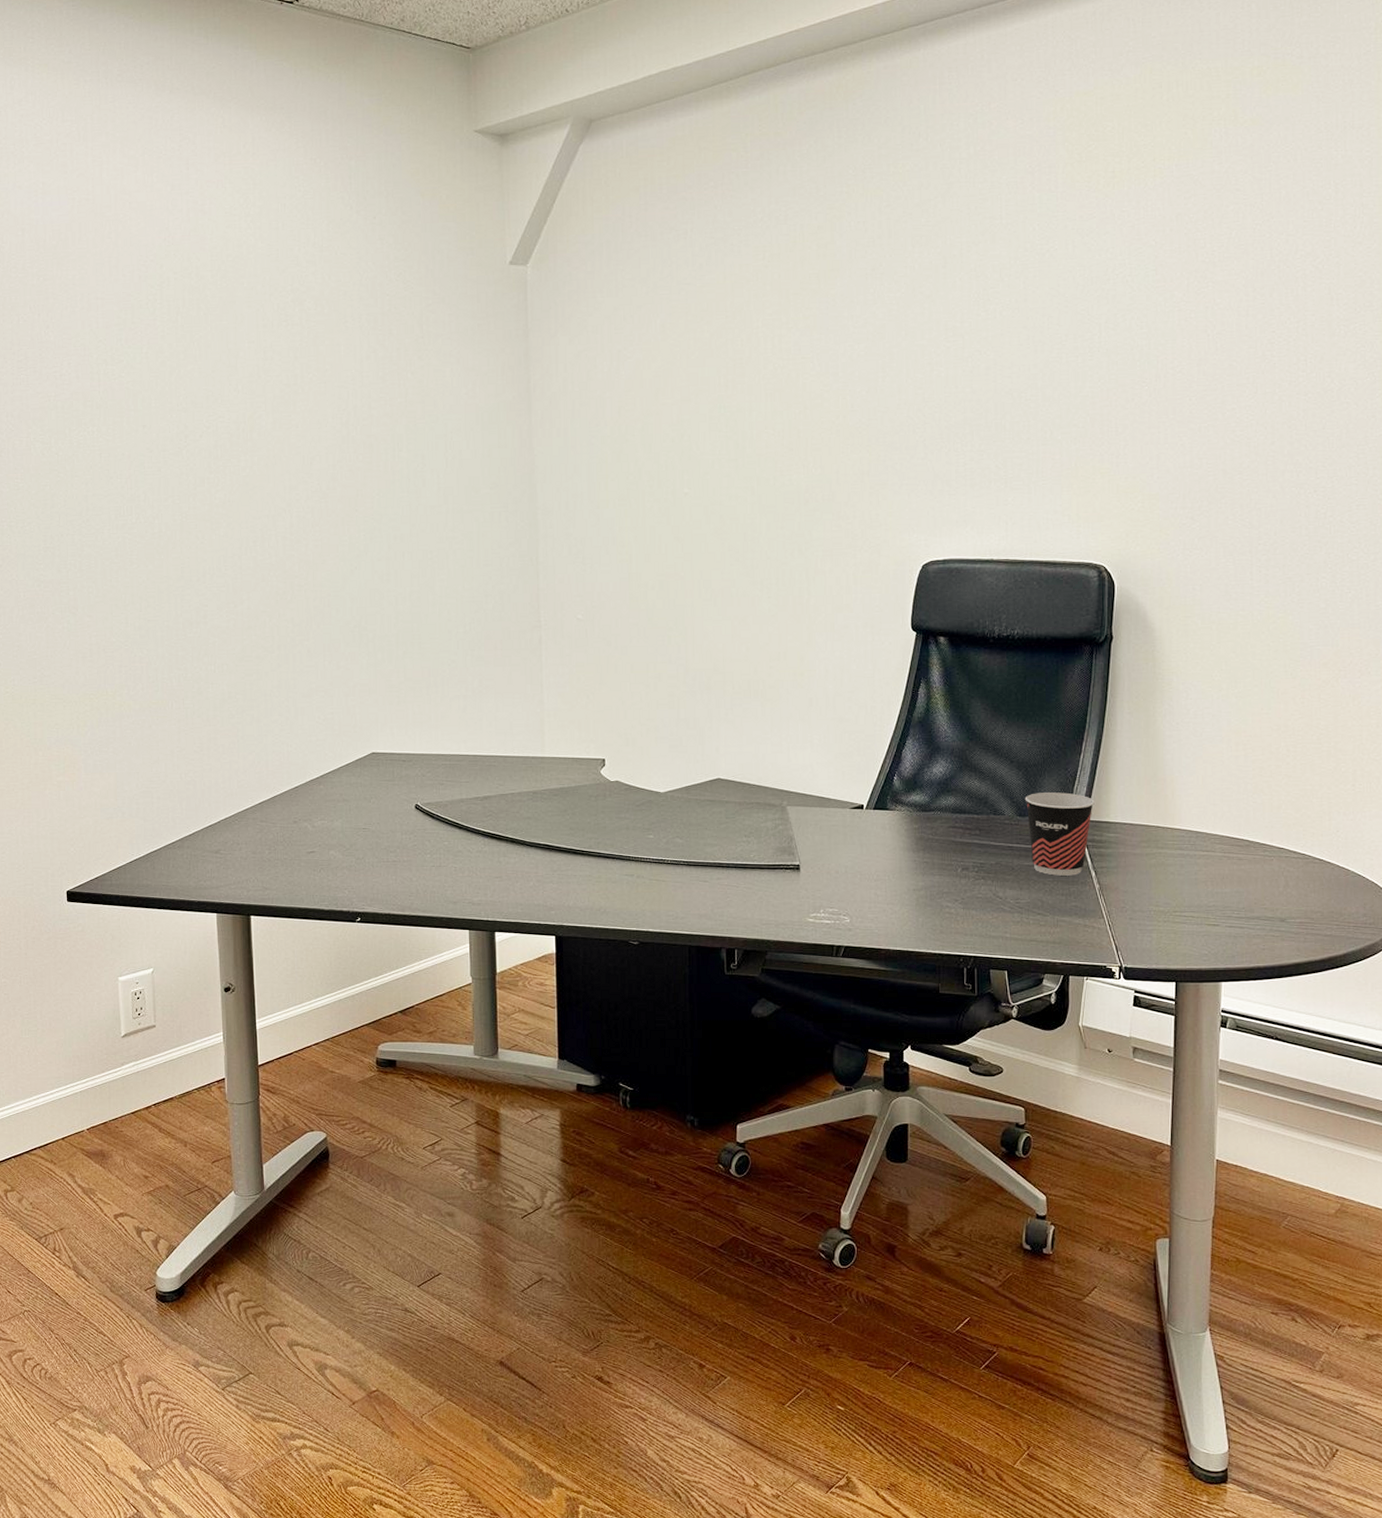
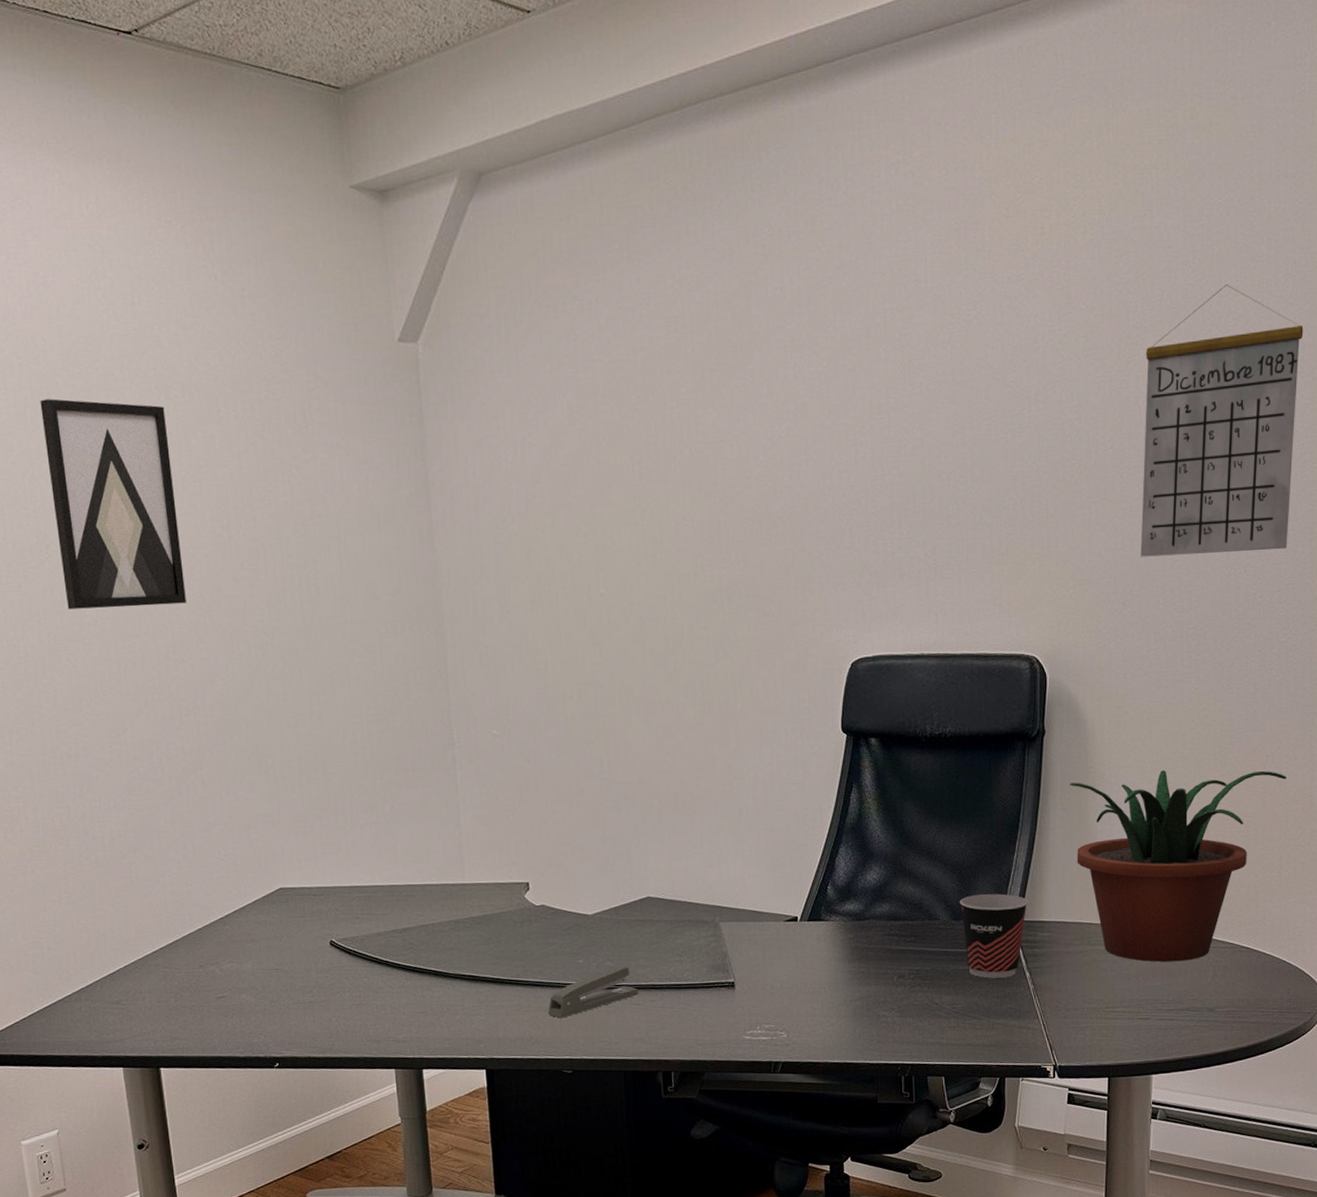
wall art: none [190,308,305,492] -> present [40,399,186,610]
stapler: none [617,842,706,890] -> present [548,965,639,1018]
potted plant: none [1137,679,1361,869] -> present [1069,769,1287,962]
calendar: none [1209,224,1372,475] -> present [1140,284,1304,557]

